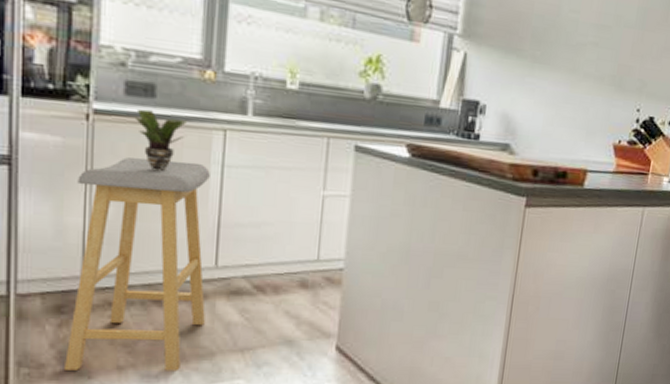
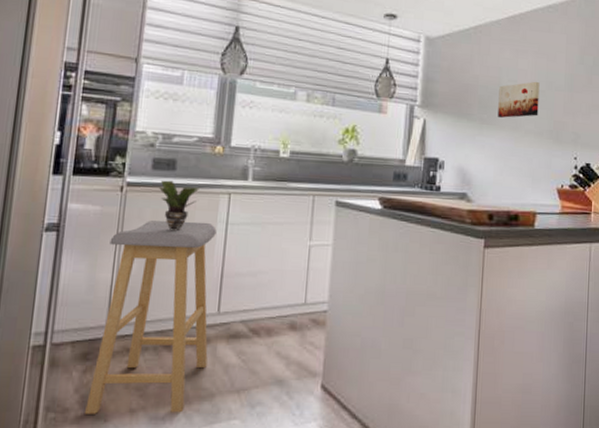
wall art: none [553,13,607,58] -> present [498,81,540,118]

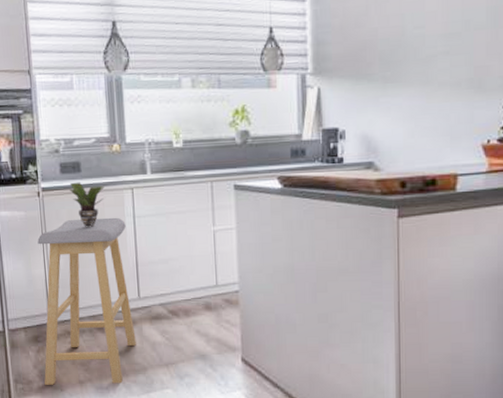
wall art: present [498,81,540,118] -> none [403,22,454,73]

